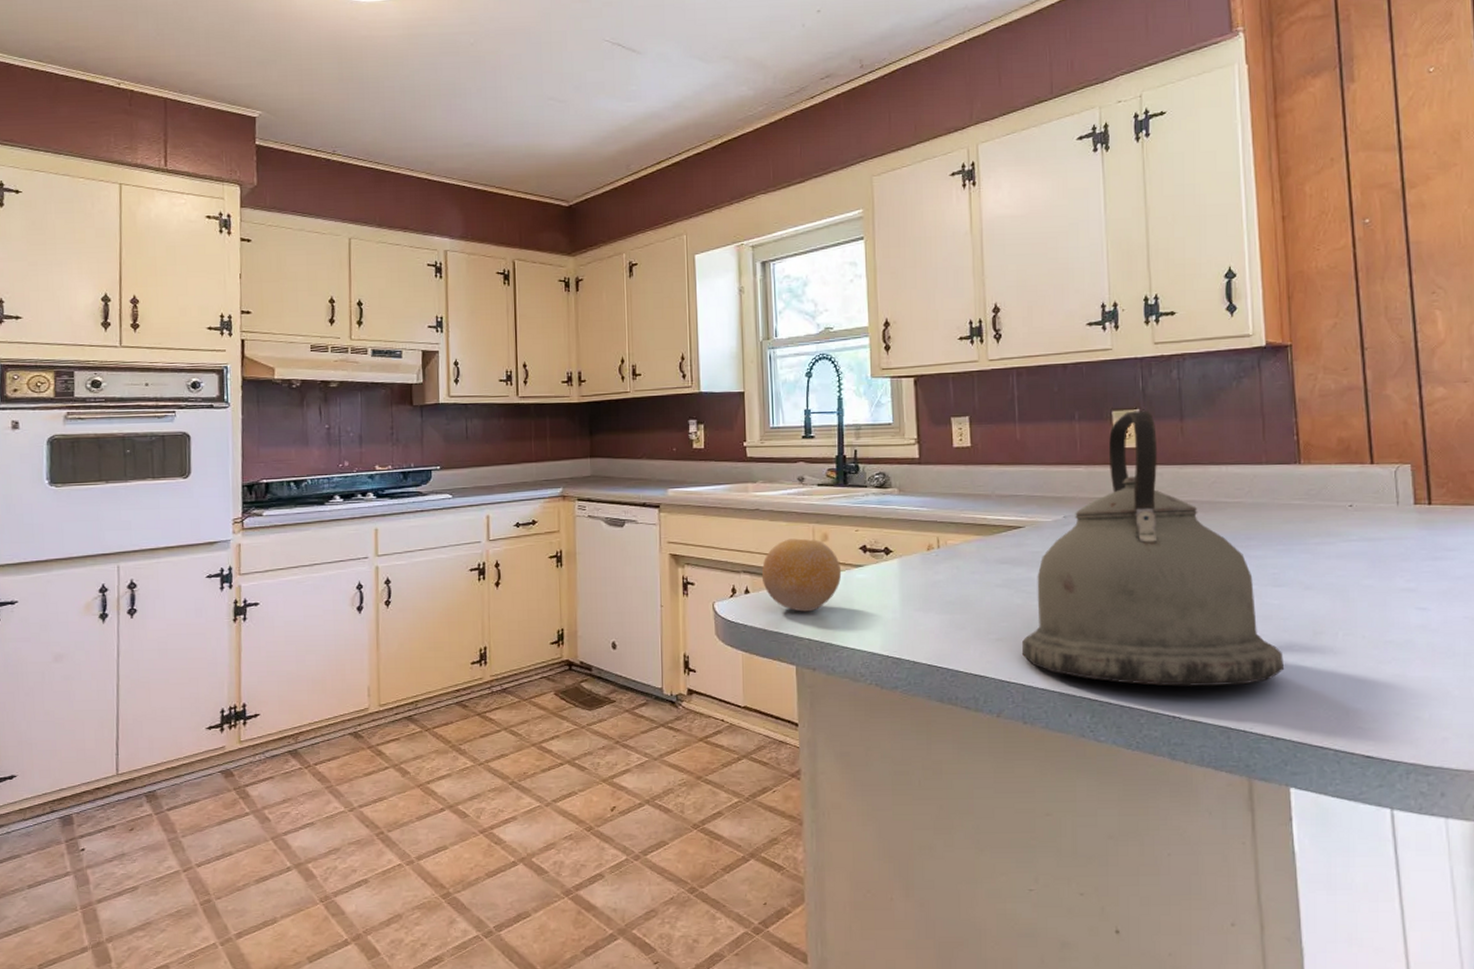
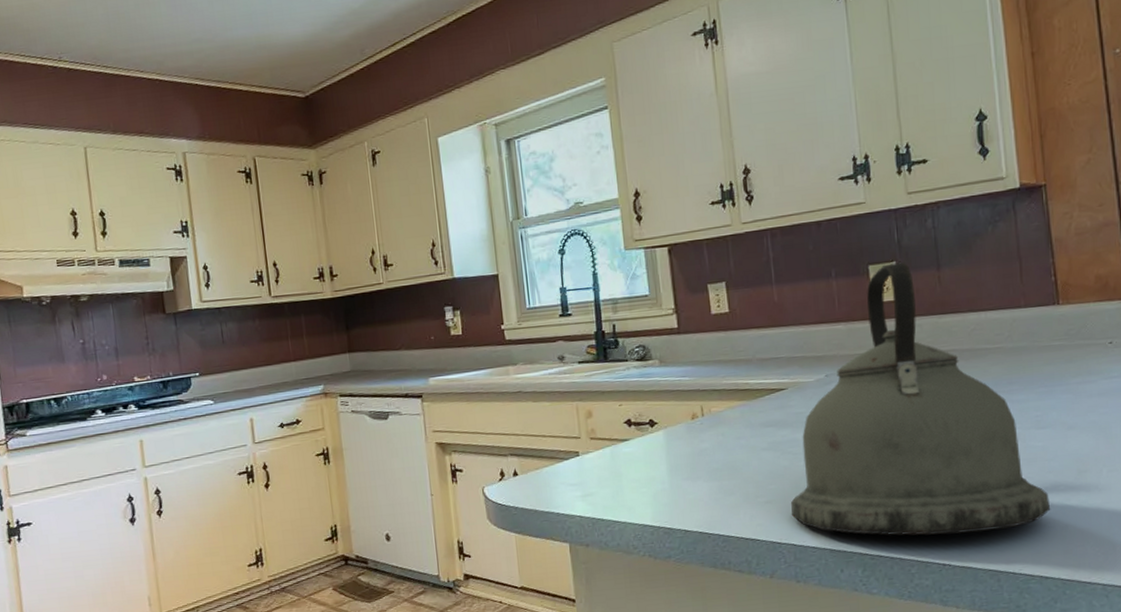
fruit: present [761,538,842,612] -> none [528,417,609,490]

